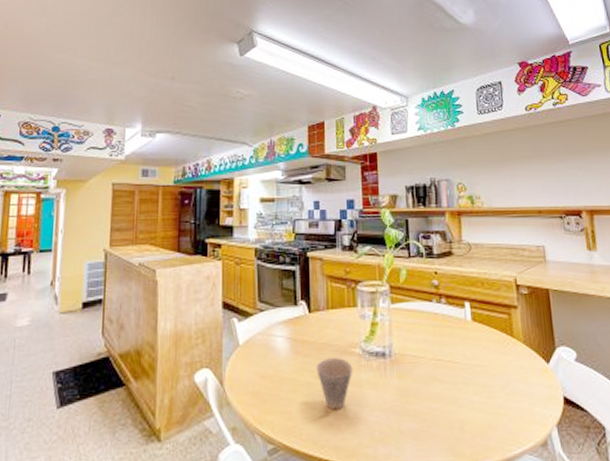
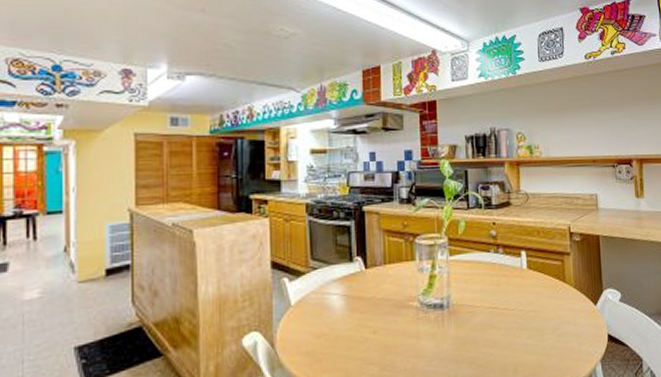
cup: present [316,358,354,410] -> none [373,312,412,363]

